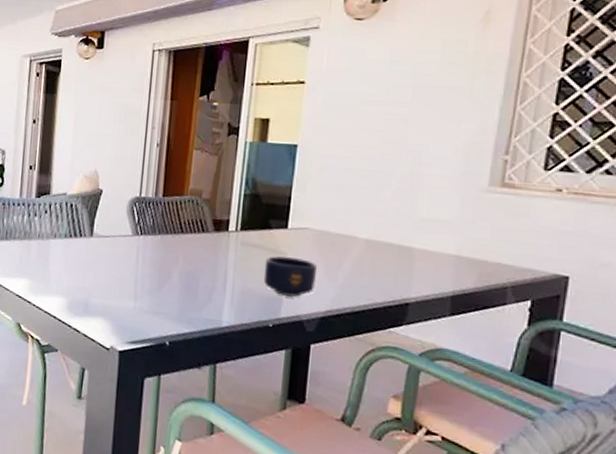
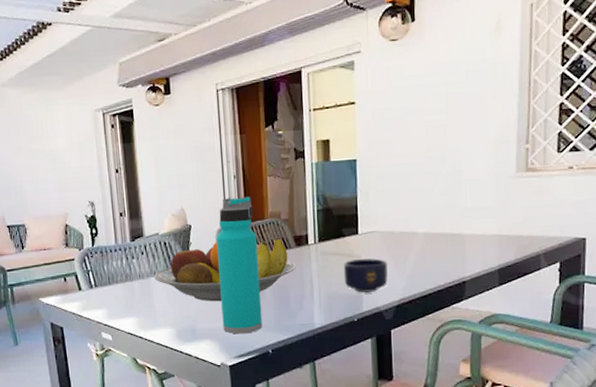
fruit bowl: none [54,207,211,278] -> present [154,237,296,302]
water bottle: none [119,166,173,319] -> present [216,197,263,334]

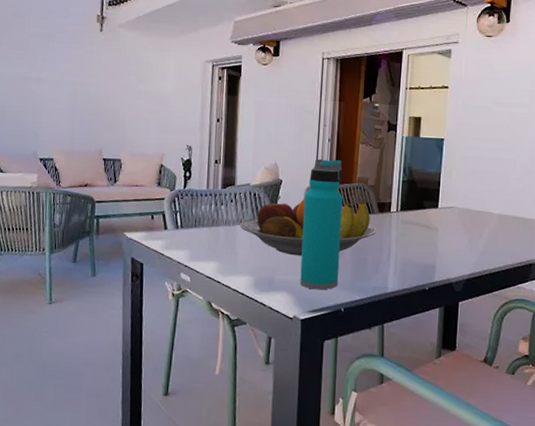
mug: present [343,258,388,293] -> none [420,231,462,264]

